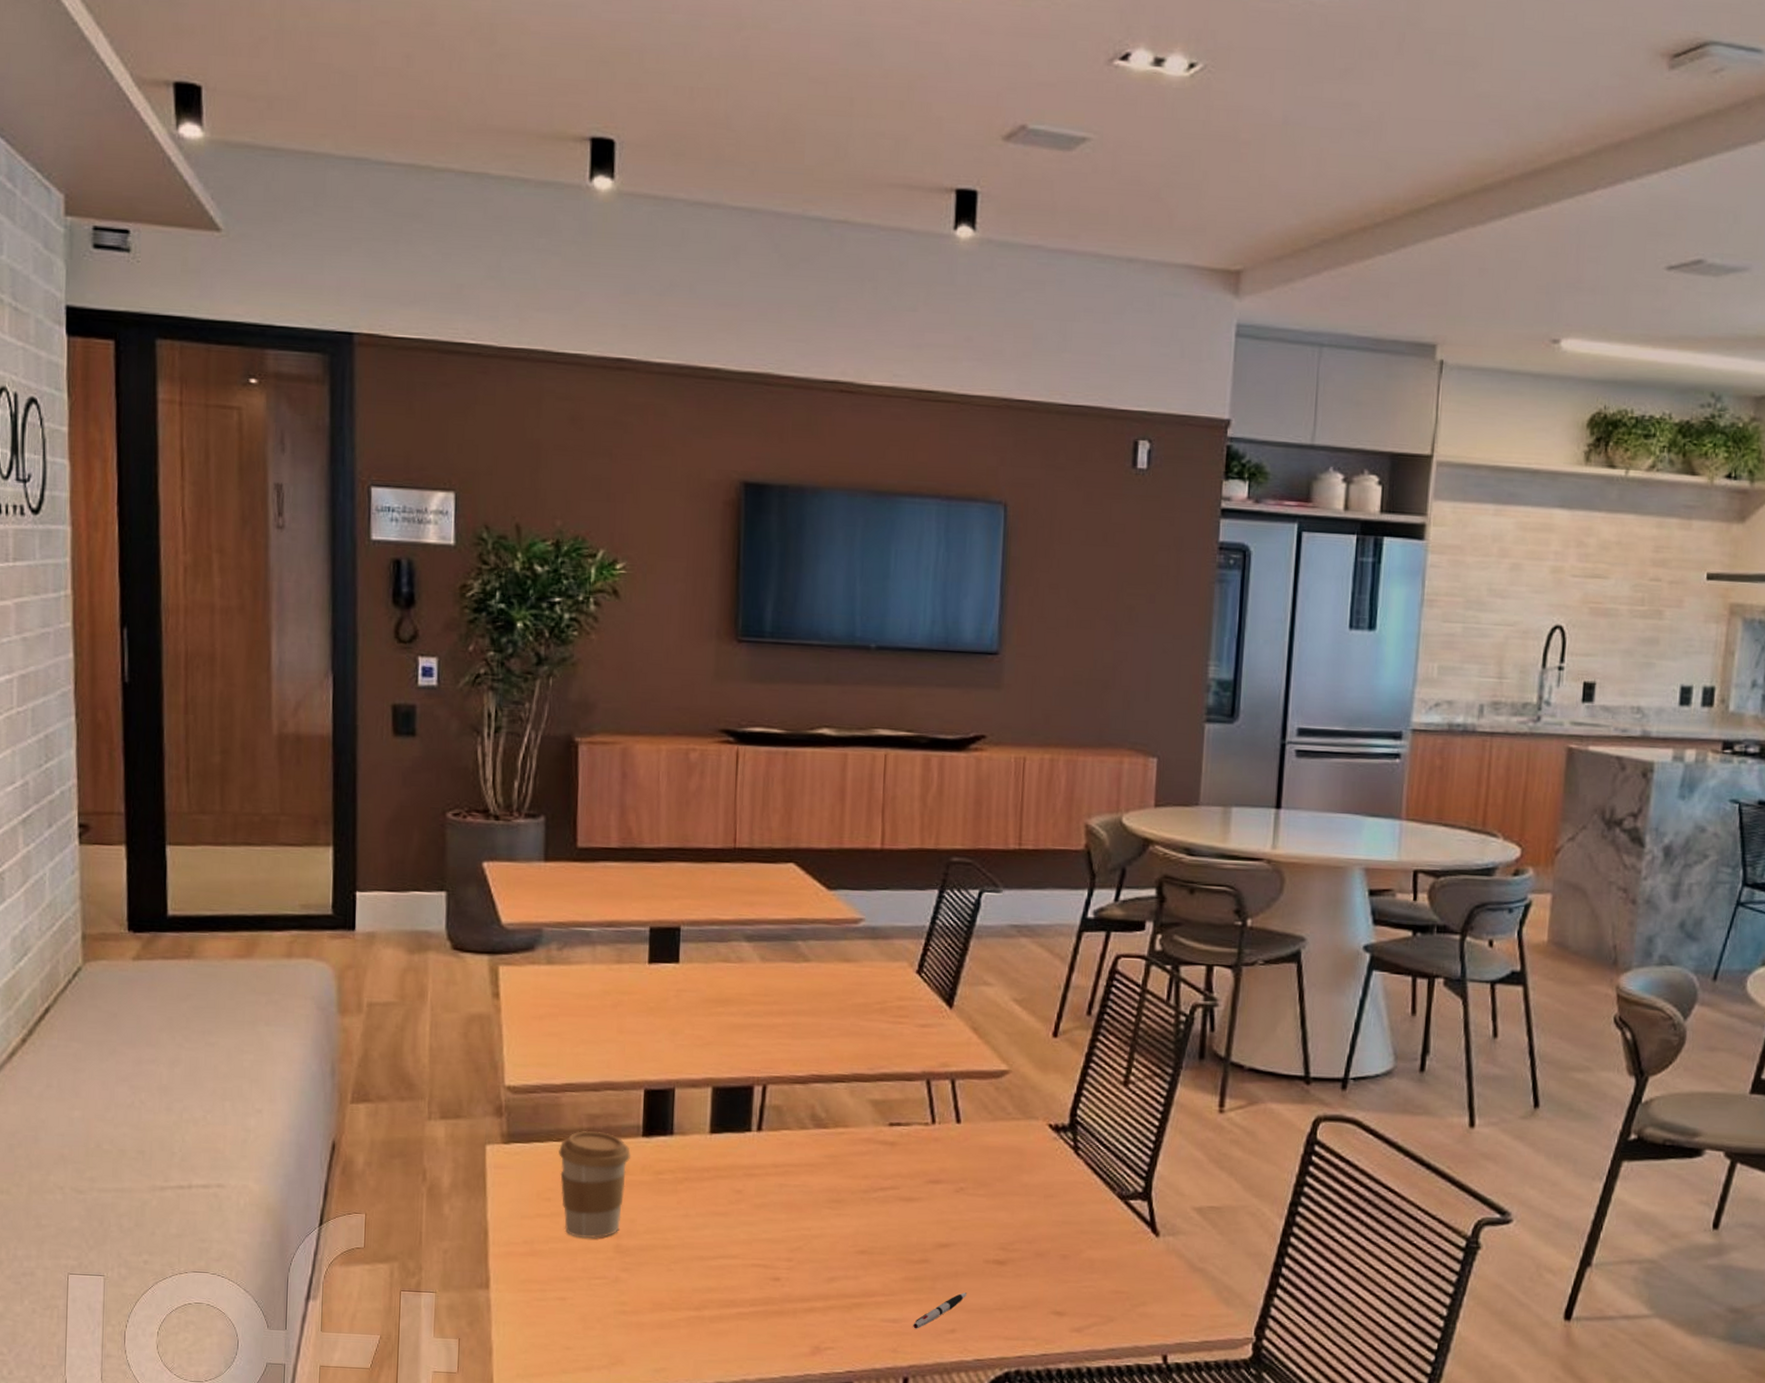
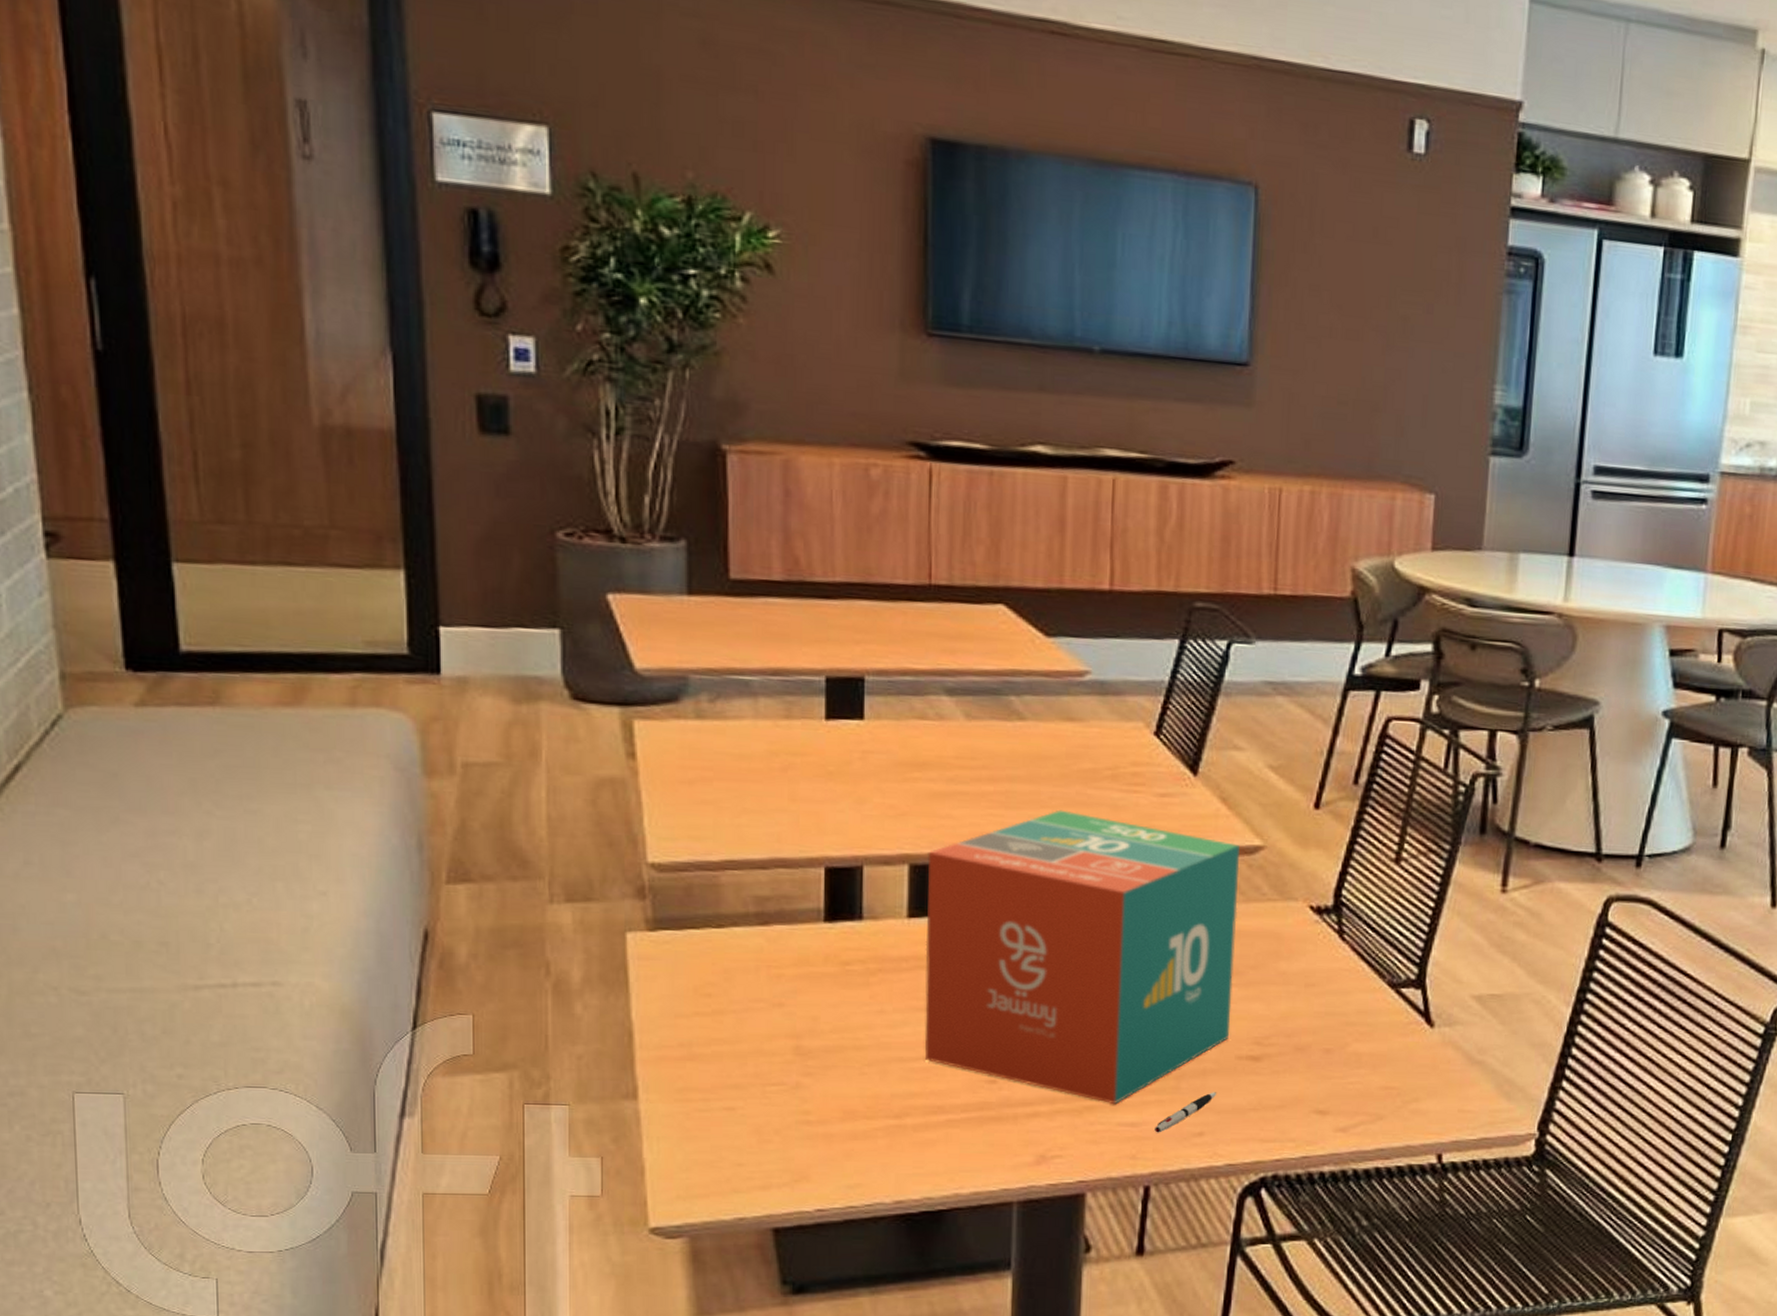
coffee cup: present [559,1130,630,1239] -> none [720,915,810,1040]
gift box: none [721,1039,988,1302] -> present [924,809,1240,1105]

